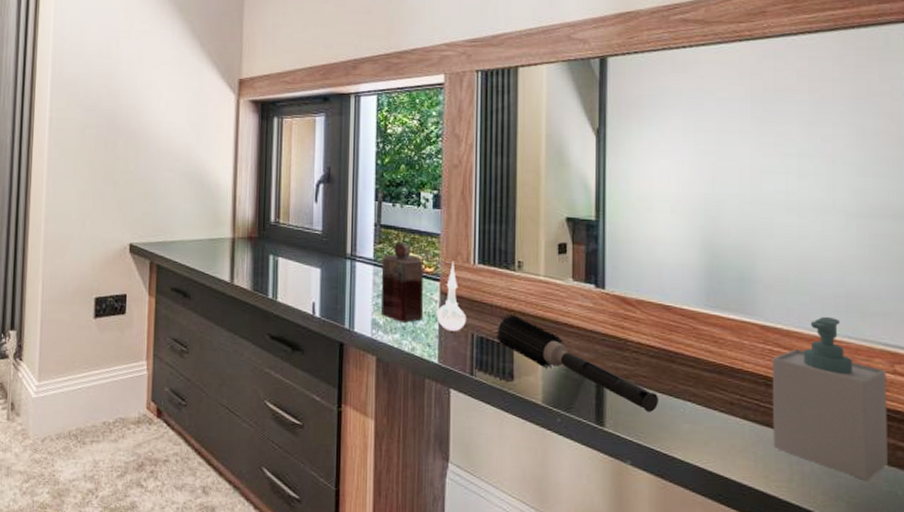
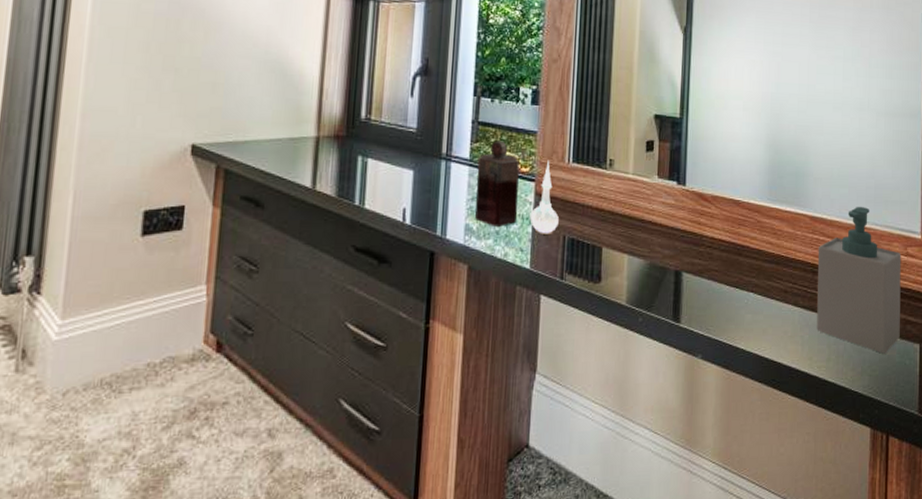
hairbrush: present [495,313,659,412] -> none [585,213,728,305]

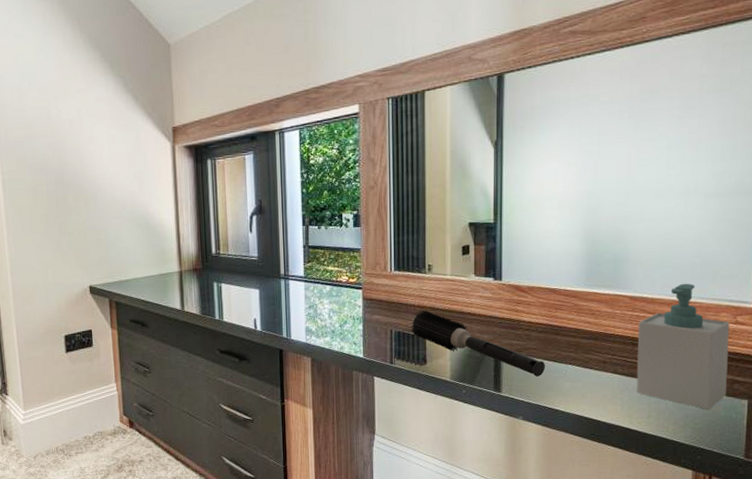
perfume bottle: present [475,140,520,227] -> none [311,259,349,327]
perfume bottle: present [530,161,559,235] -> none [360,271,385,330]
hairbrush: none [585,213,728,305] -> present [410,309,546,377]

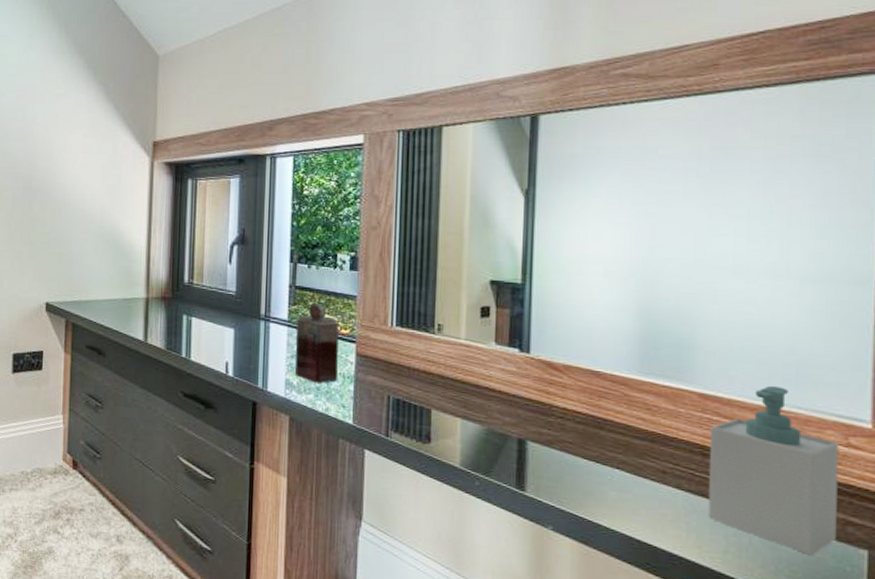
perfume bottle: none [311,259,349,327] -> present [295,303,339,383]
hairbrush: present [410,309,546,377] -> none [412,376,585,478]

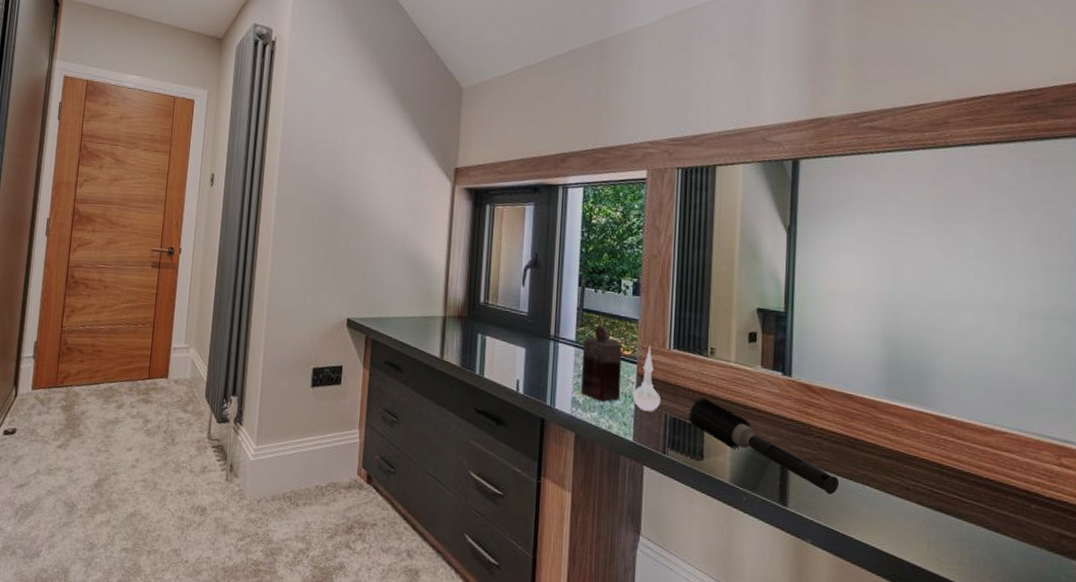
perfume bottle: none [351,324,382,394] -> present [632,346,661,413]
hairbrush: none [412,376,585,478] -> present [687,396,840,495]
soap bottle: present [708,385,839,555] -> none [946,409,1053,566]

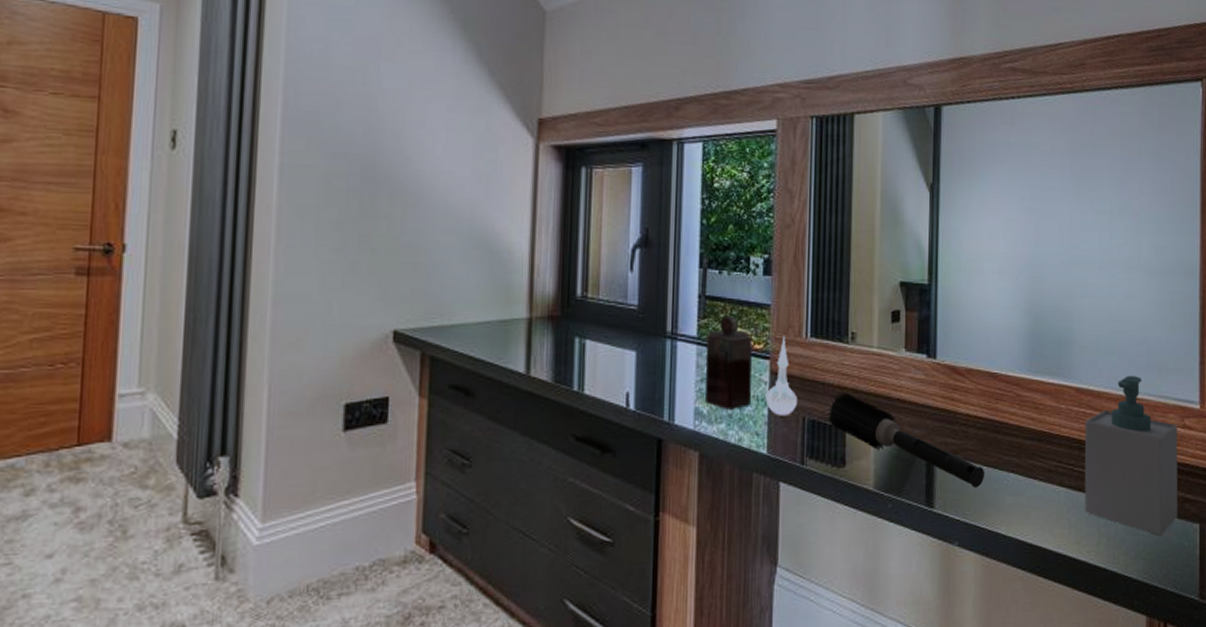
soap bottle: none [946,409,1053,566] -> present [1084,375,1178,535]

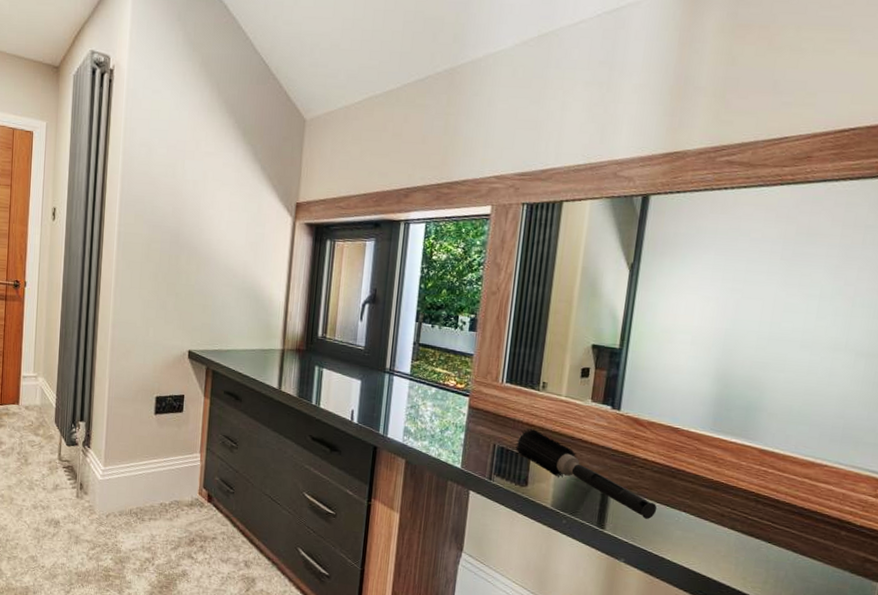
perfume bottle: present [705,316,752,409] -> none [413,360,456,432]
perfume bottle: present [765,336,797,417] -> none [463,380,490,442]
soap bottle: present [1084,375,1178,535] -> none [755,444,869,586]

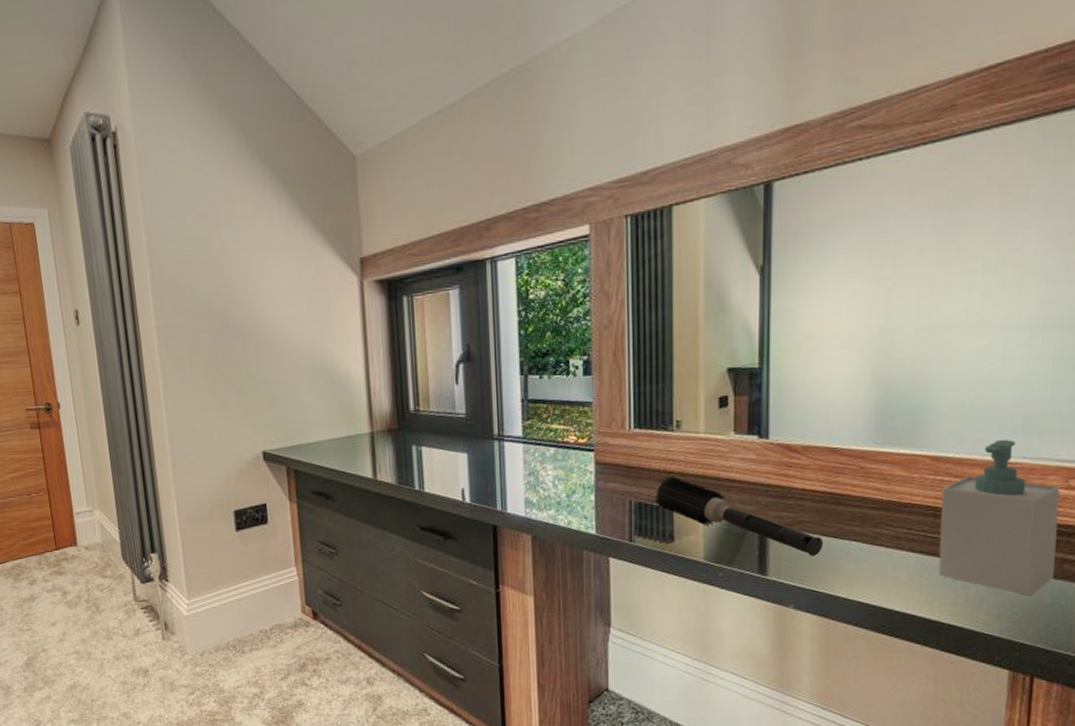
soap bottle: none [755,444,869,586] -> present [939,439,1060,596]

